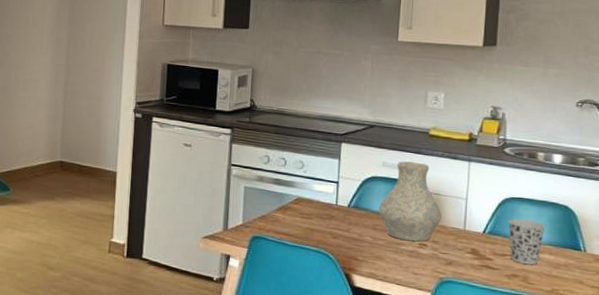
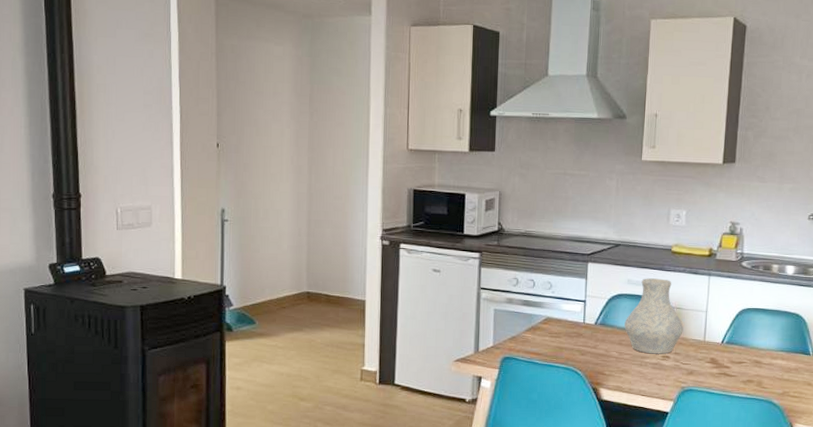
cup: present [508,218,546,265] -> none [745,327,779,371]

